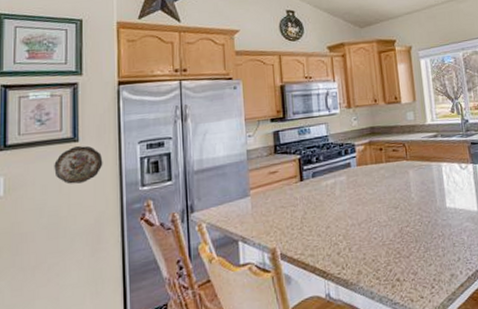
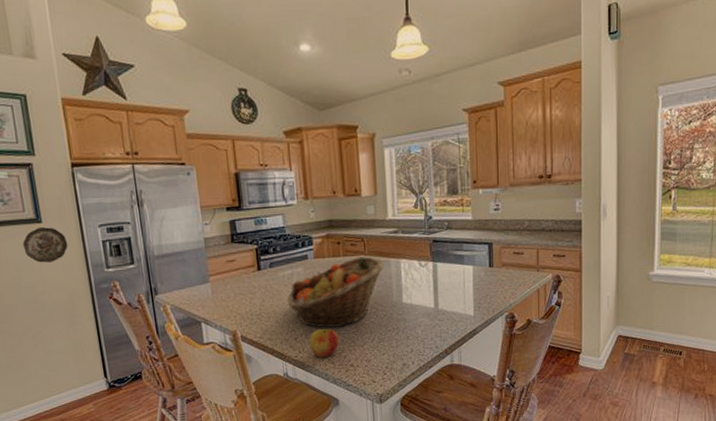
fruit basket: none [330,161,426,239] -> present [287,256,385,328]
apple: none [352,240,384,274] -> present [309,329,339,358]

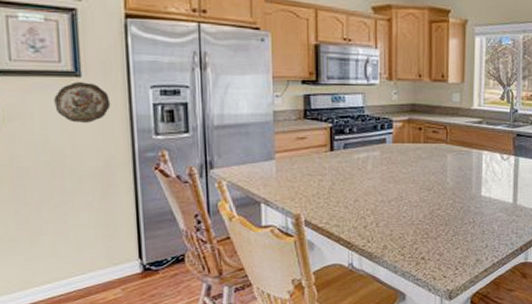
fruit basket: present [287,256,385,328] -> none [360,145,466,217]
apple: present [309,329,339,358] -> none [379,218,412,249]

